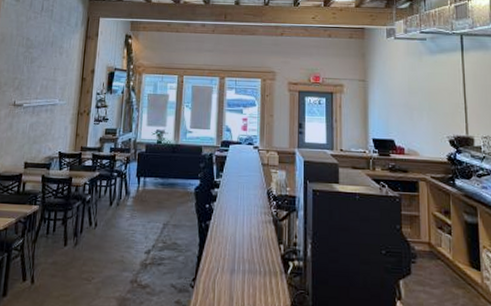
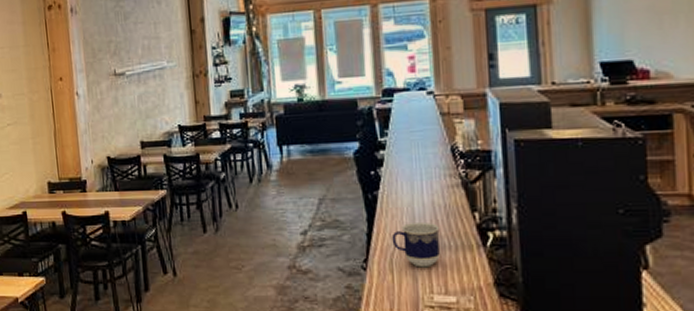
cup: none [216,249,254,289] -> present [391,221,440,268]

